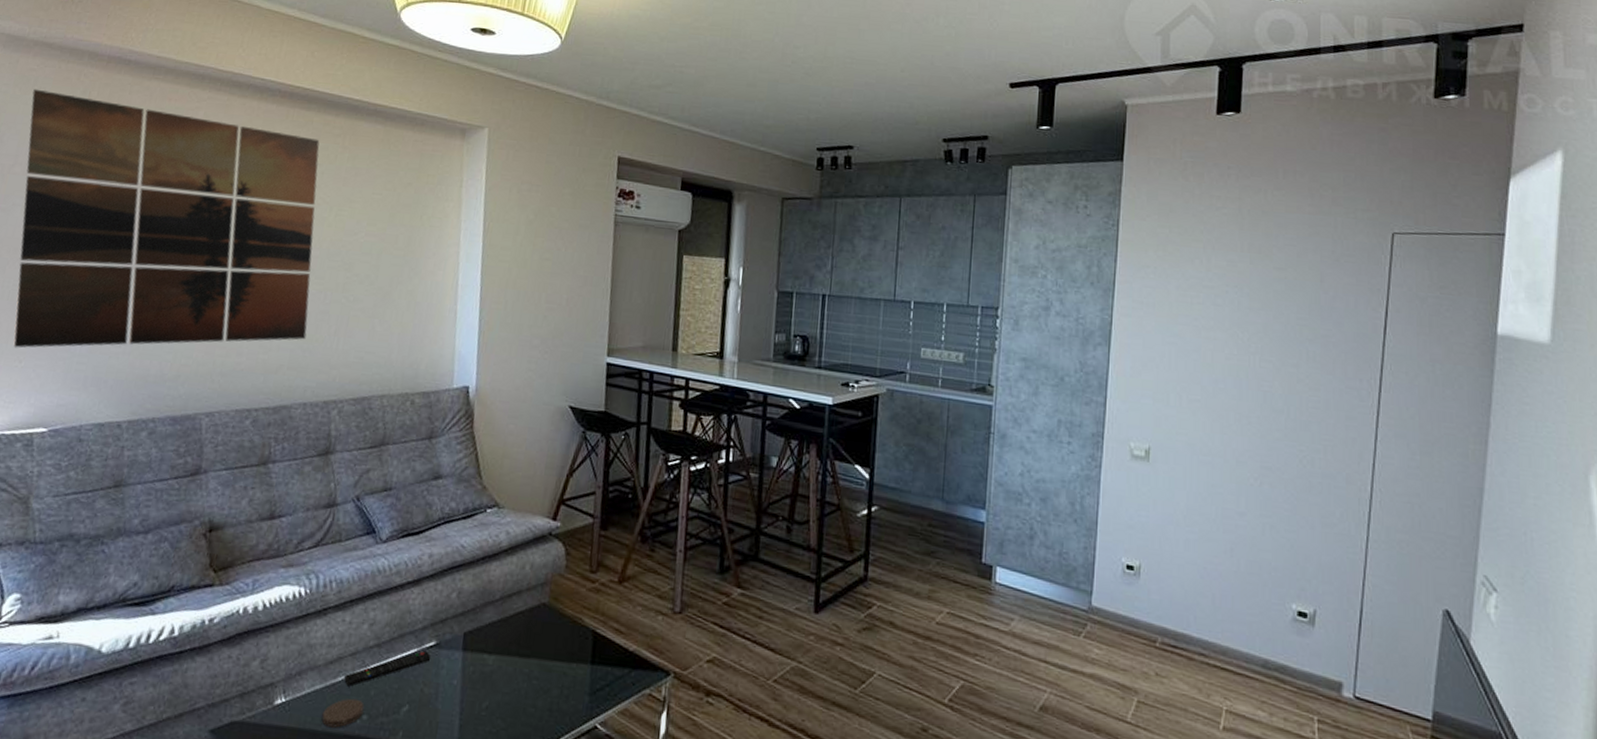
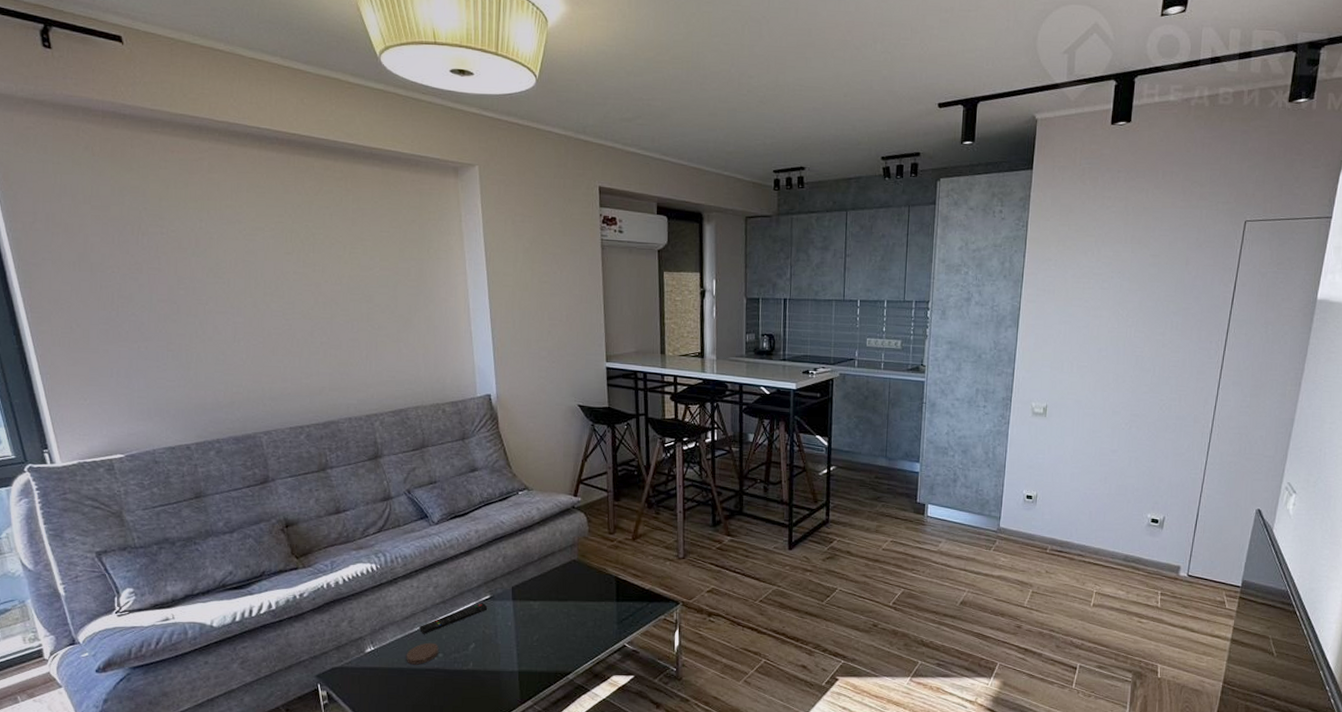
wall art: present [13,88,320,348] -> none [35,146,341,388]

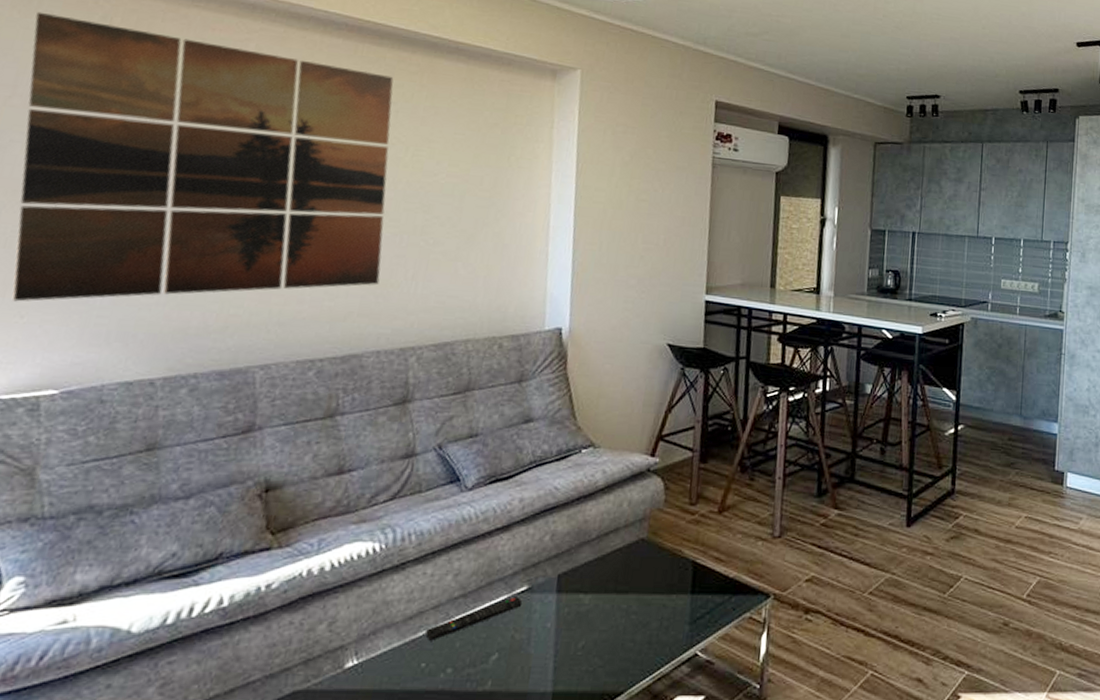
wall art: none [35,146,341,388] -> present [12,11,394,302]
coaster: present [406,642,439,665] -> none [400,652,449,685]

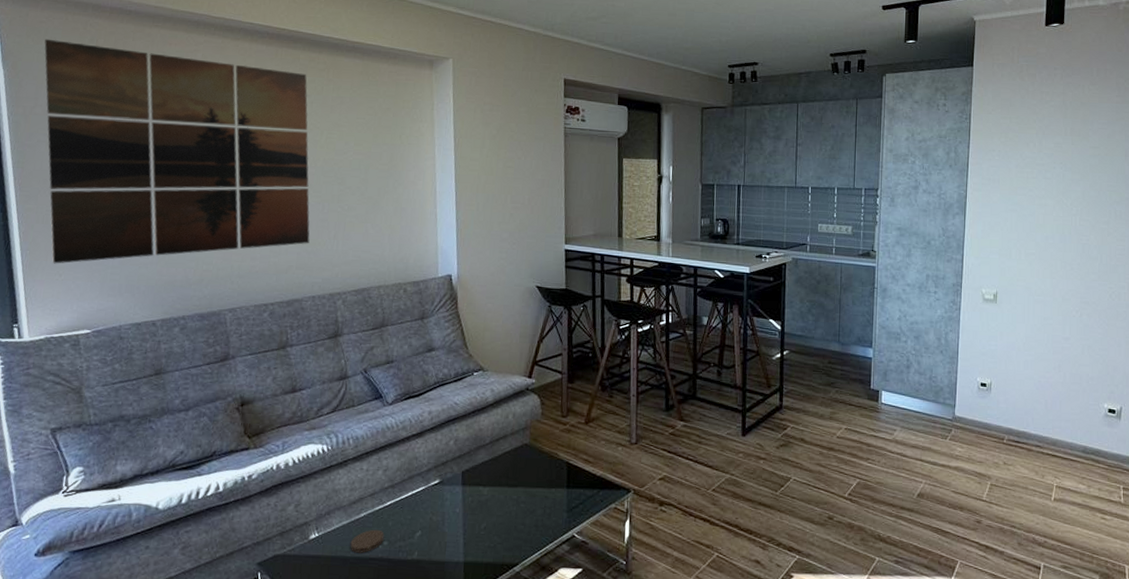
coaster: none [400,652,449,685] -> present [350,529,384,553]
remote control: present [425,596,523,641] -> none [366,488,437,520]

